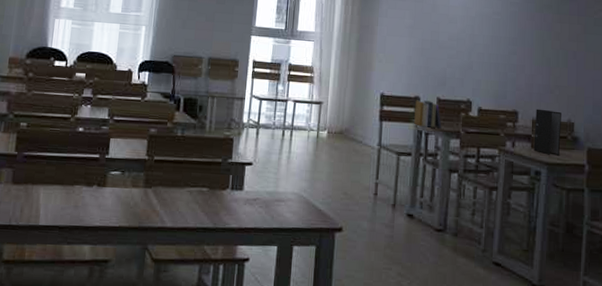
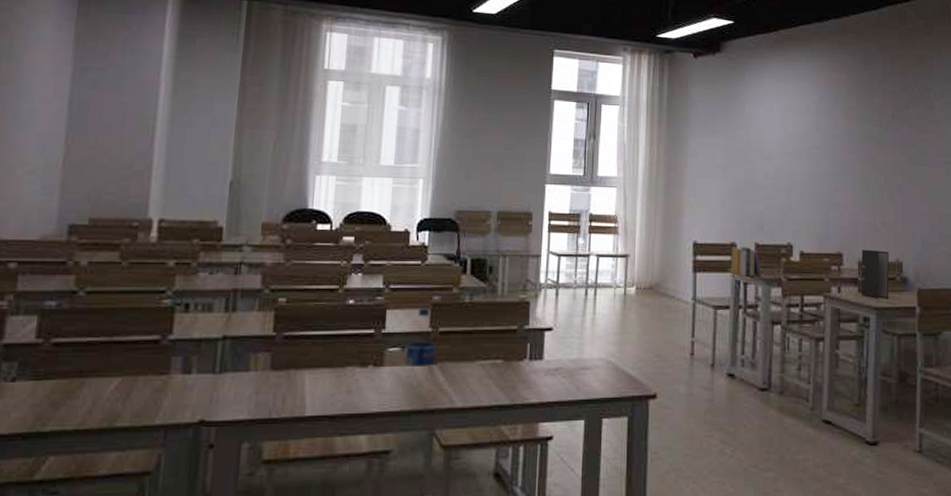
water bottle: none [124,138,152,190] -> present [405,307,437,368]

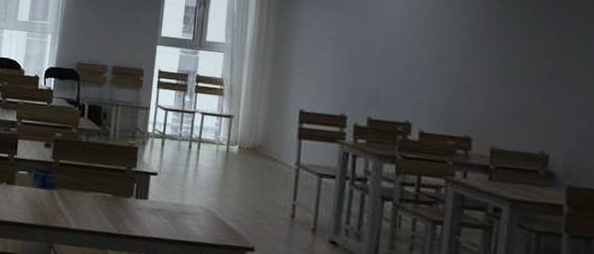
books: present [731,247,762,276] -> none [339,119,373,151]
binder: present [861,249,889,299] -> none [492,136,531,192]

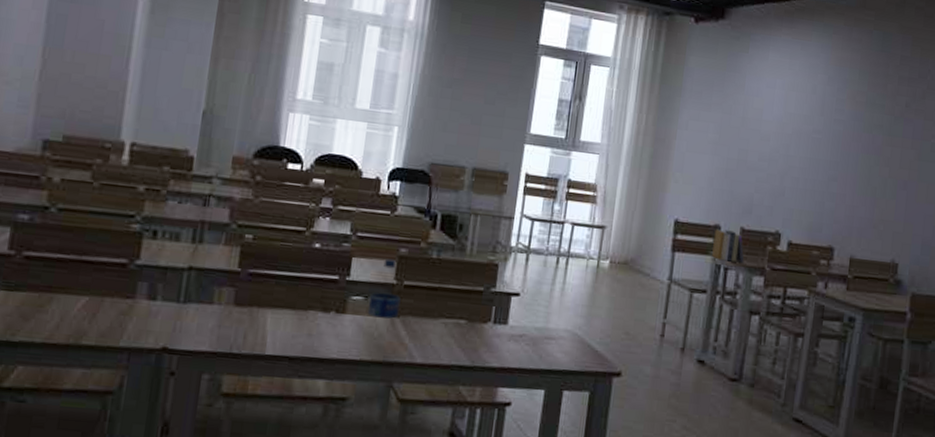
books: none [339,119,373,151] -> present [712,229,744,263]

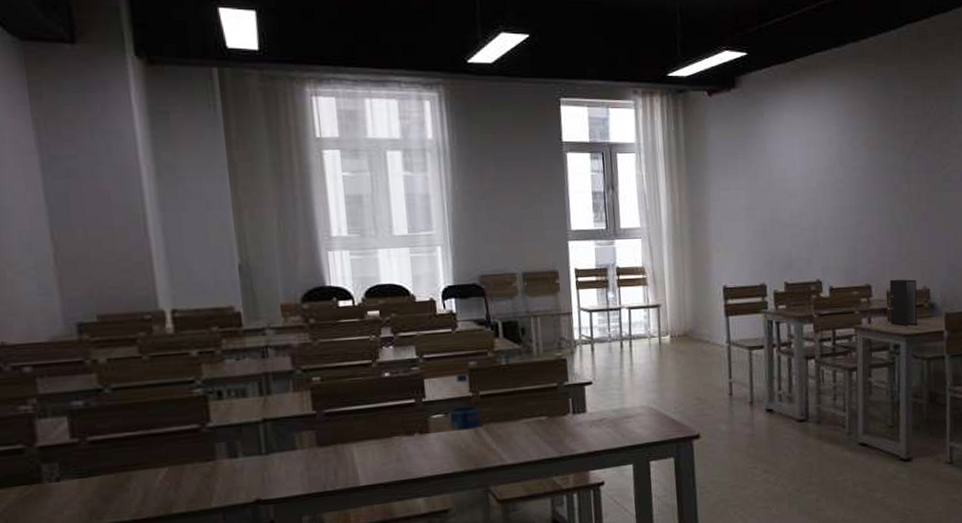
books: present [712,229,744,263] -> none [761,287,793,316]
binder: none [849,245,884,301] -> present [889,279,918,327]

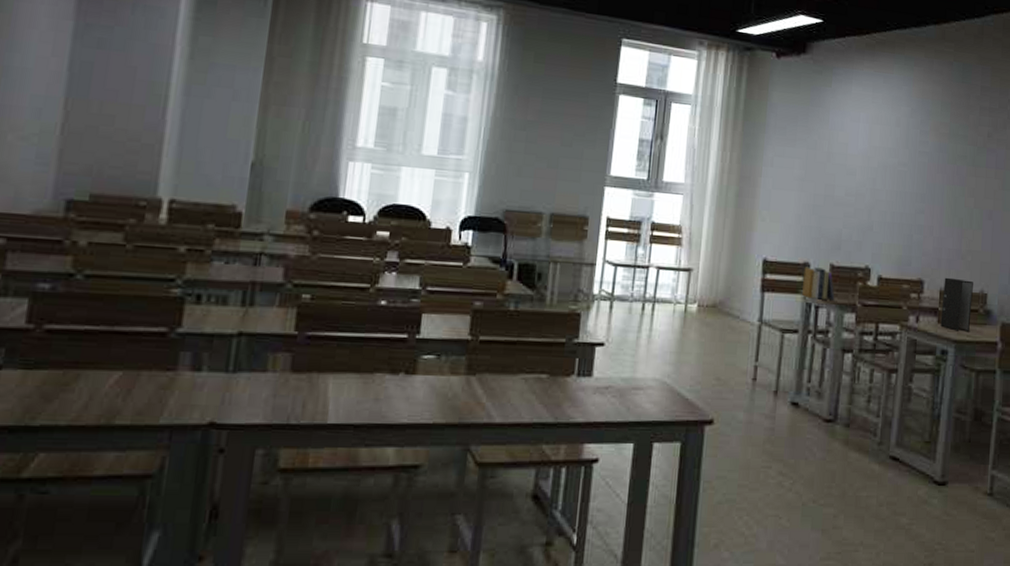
water bottle: present [449,373,481,431] -> none [440,313,477,378]
books: none [761,287,793,316] -> present [802,267,835,300]

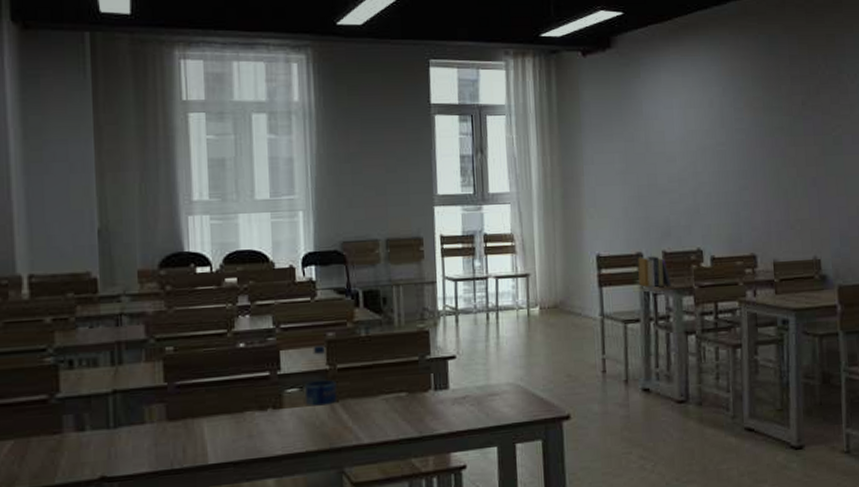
water bottle: none [440,313,477,378] -> present [304,345,337,407]
binder: present [940,277,973,332] -> none [776,248,808,300]

